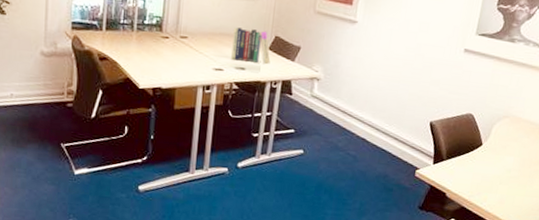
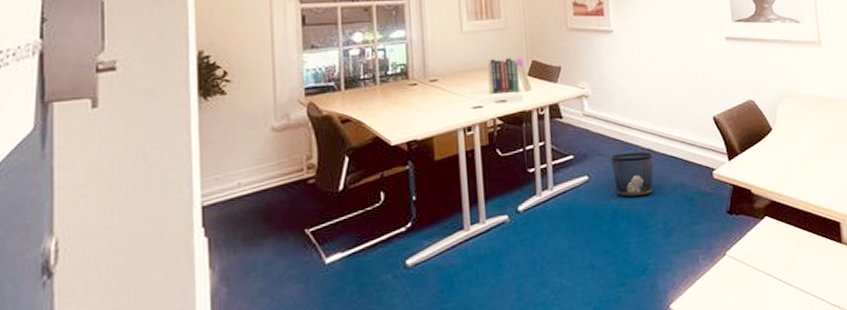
waste bin: none [325,136,366,179] -> present [610,151,653,198]

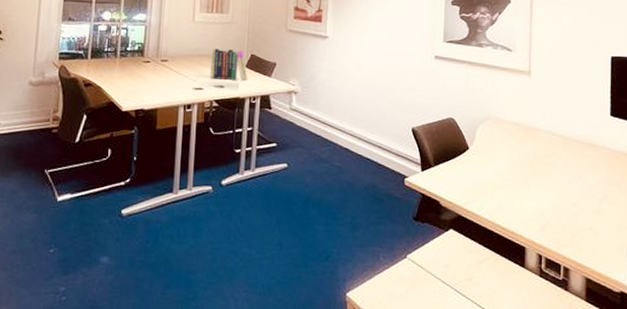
waste bin: present [610,151,653,198] -> none [309,148,350,191]

